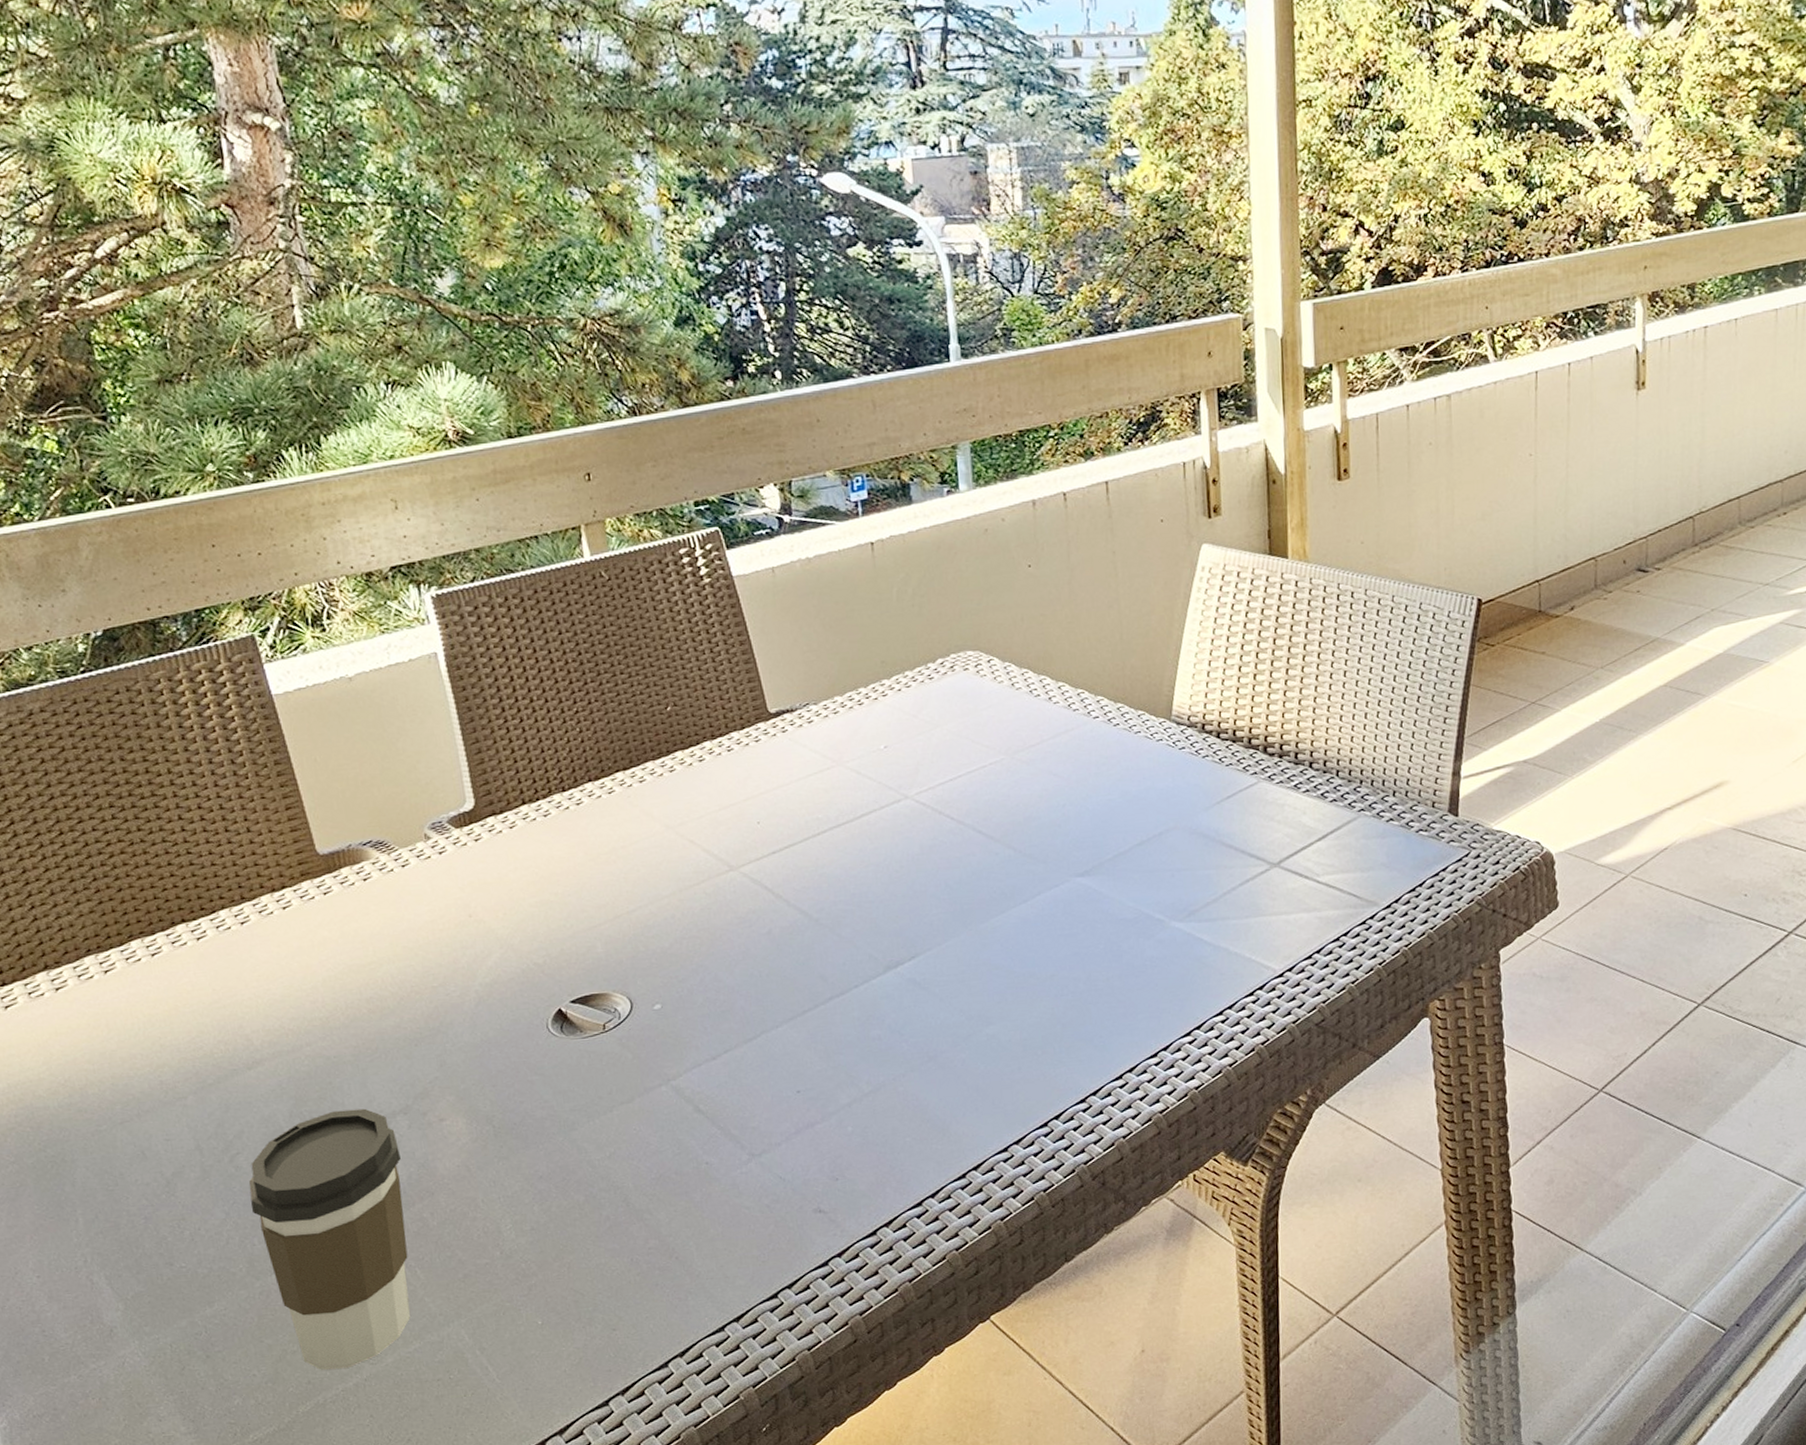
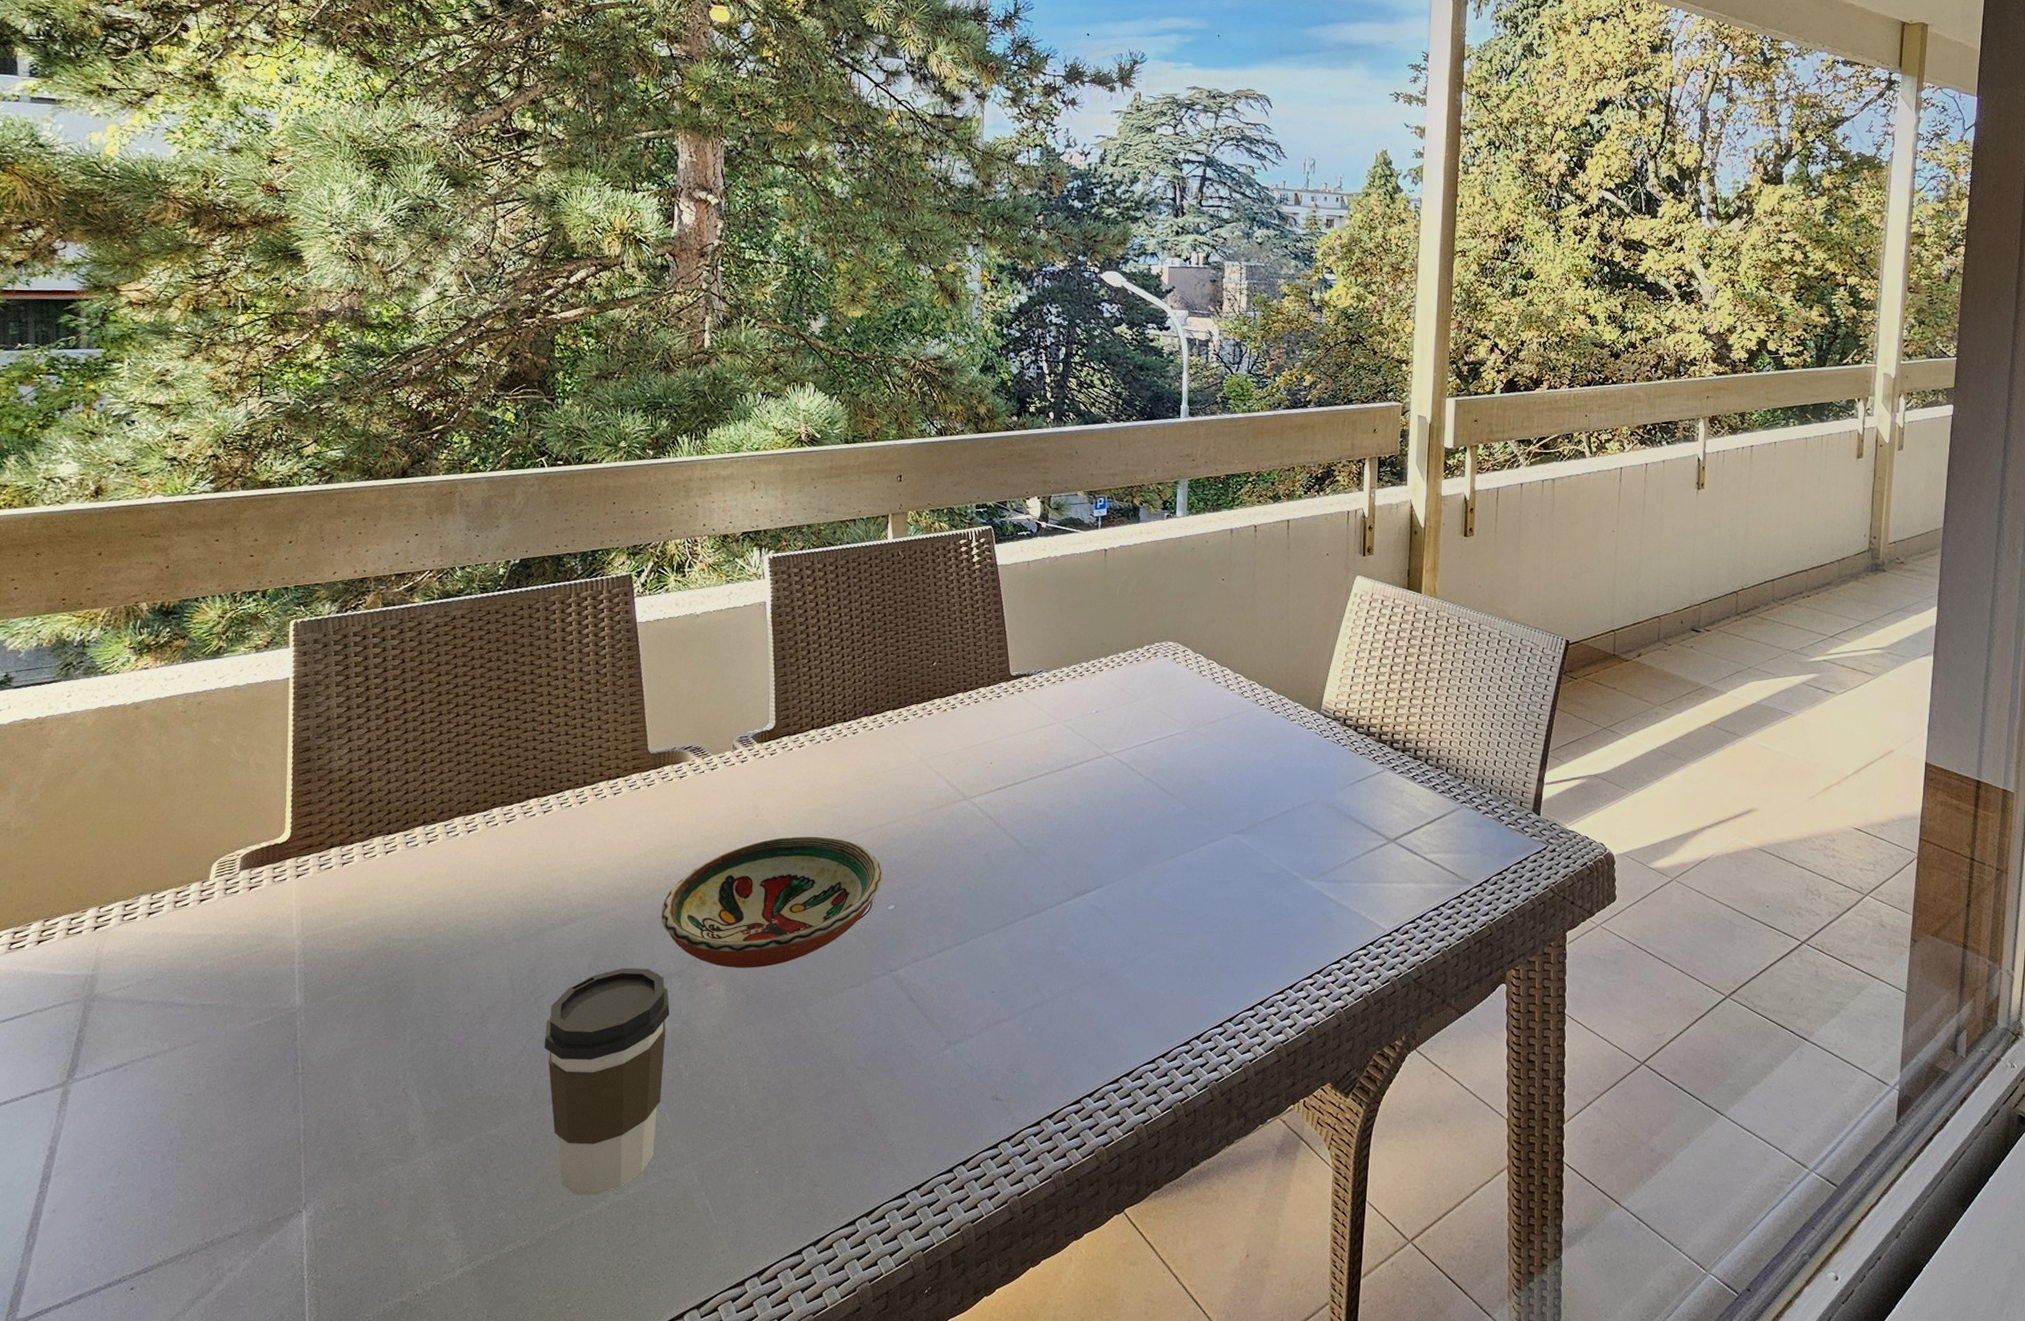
decorative bowl: none [368,932,642,1098] -> present [661,836,883,968]

